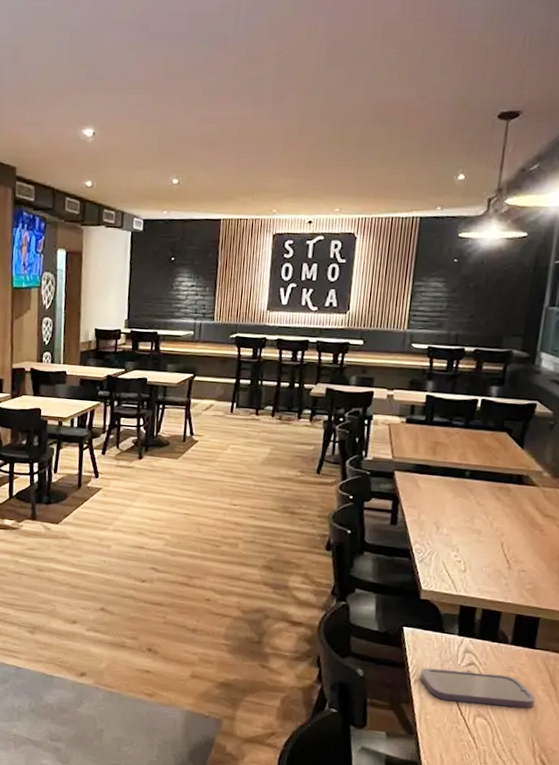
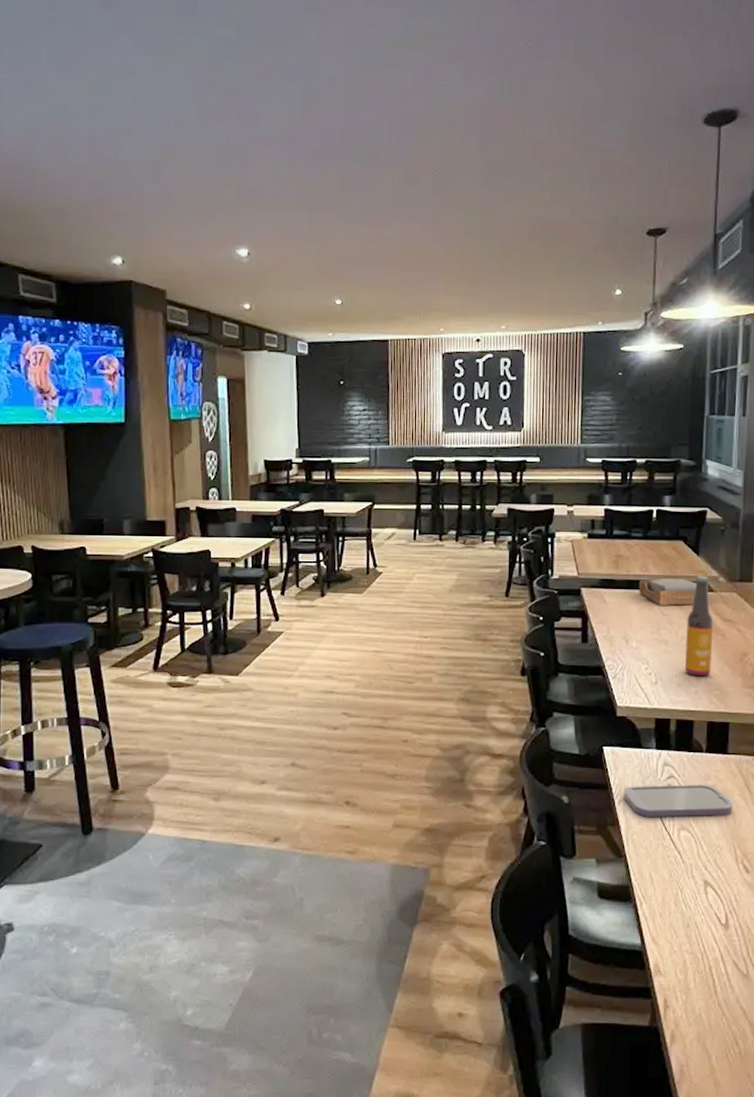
napkin holder: none [454,468,518,498] -> present [638,579,696,606]
beer bottle: none [497,468,533,570] -> present [685,575,714,677]

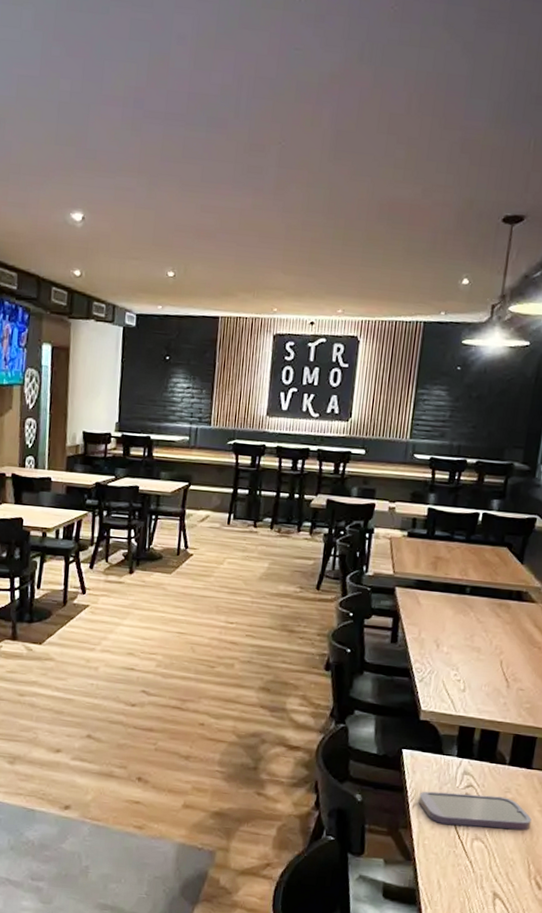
napkin holder: present [638,579,696,606] -> none [455,584,517,615]
beer bottle: present [685,575,714,677] -> none [496,584,532,689]

